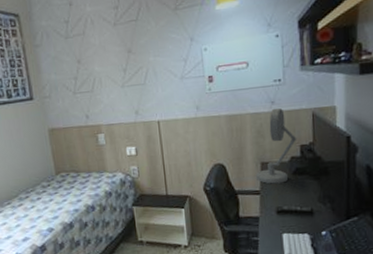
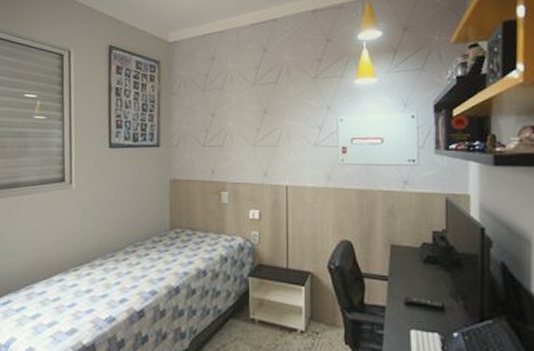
desk lamp: present [255,107,297,184] -> none [384,188,430,271]

